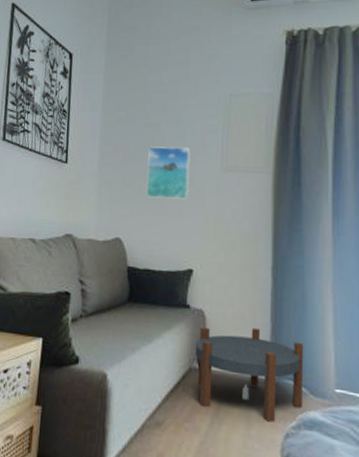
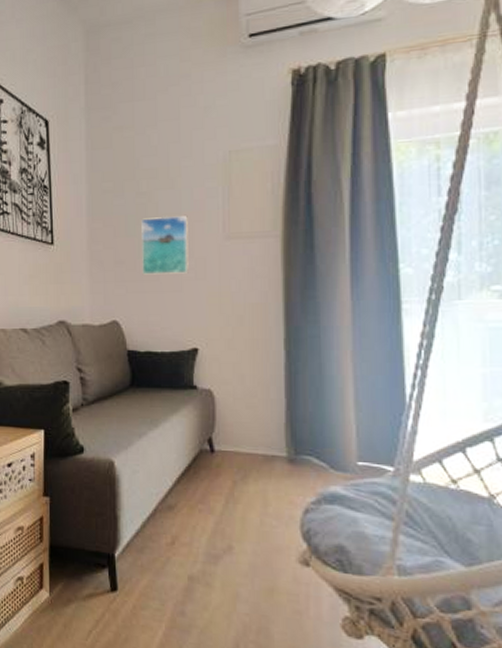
side table: present [194,327,304,422] -> none [204,404,323,499]

